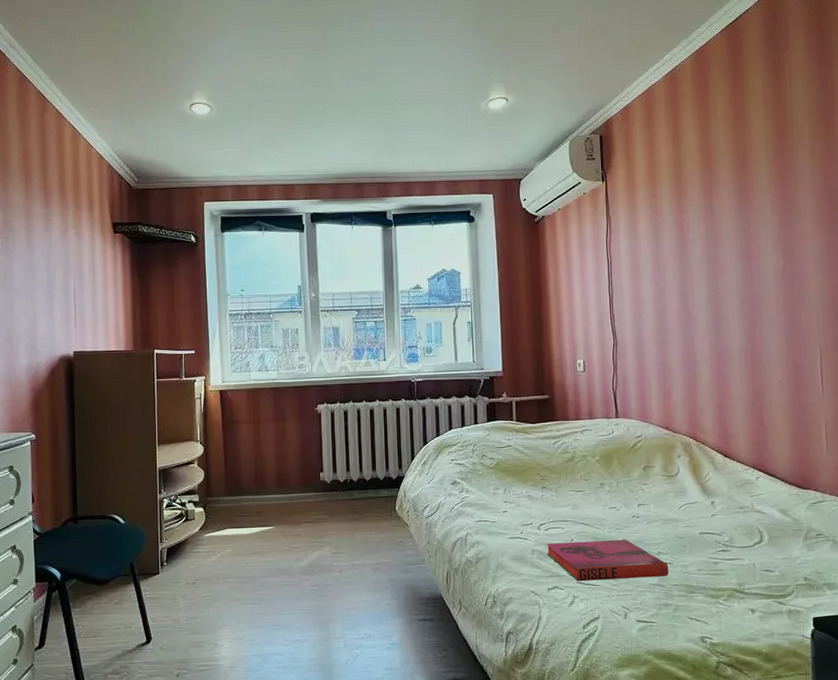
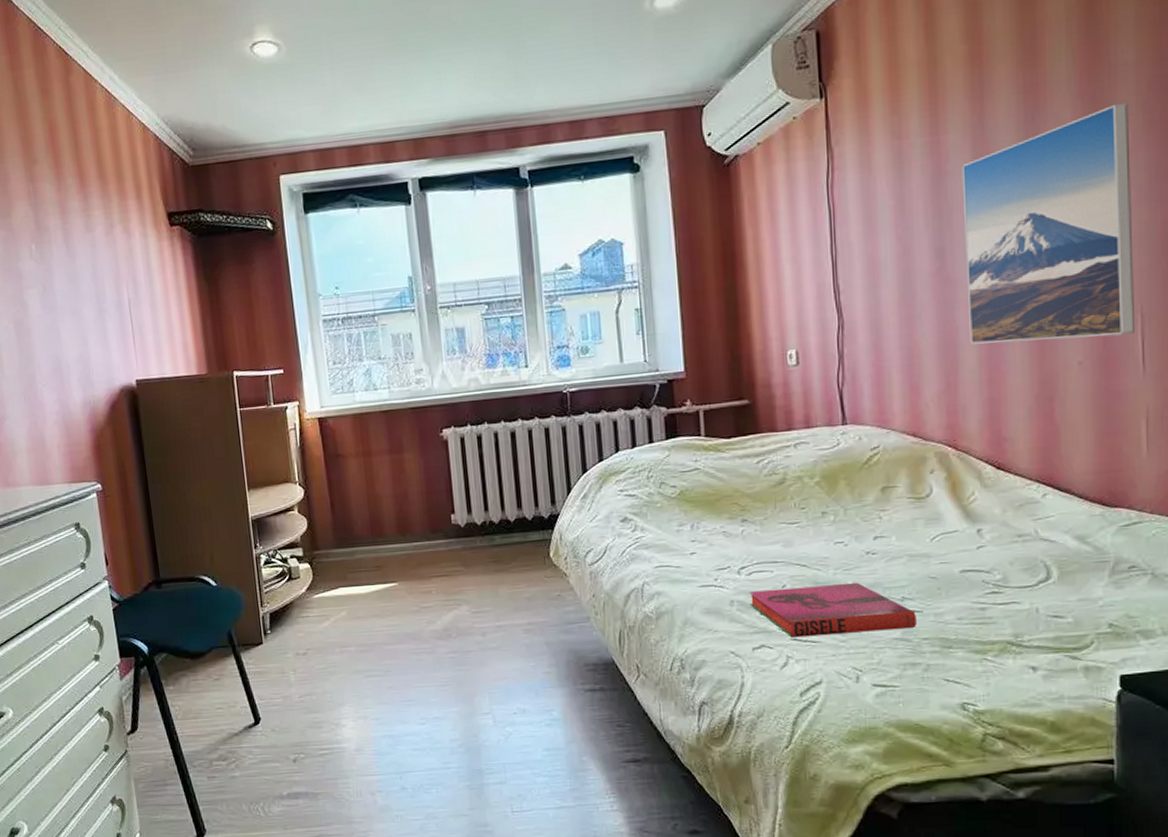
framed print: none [698,203,817,364] -> present [961,102,1136,344]

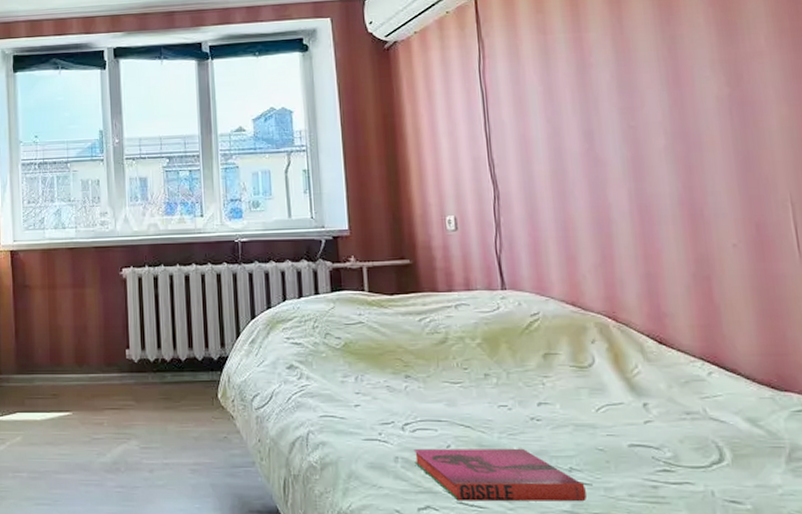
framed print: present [961,102,1136,344] -> none [604,12,788,222]

